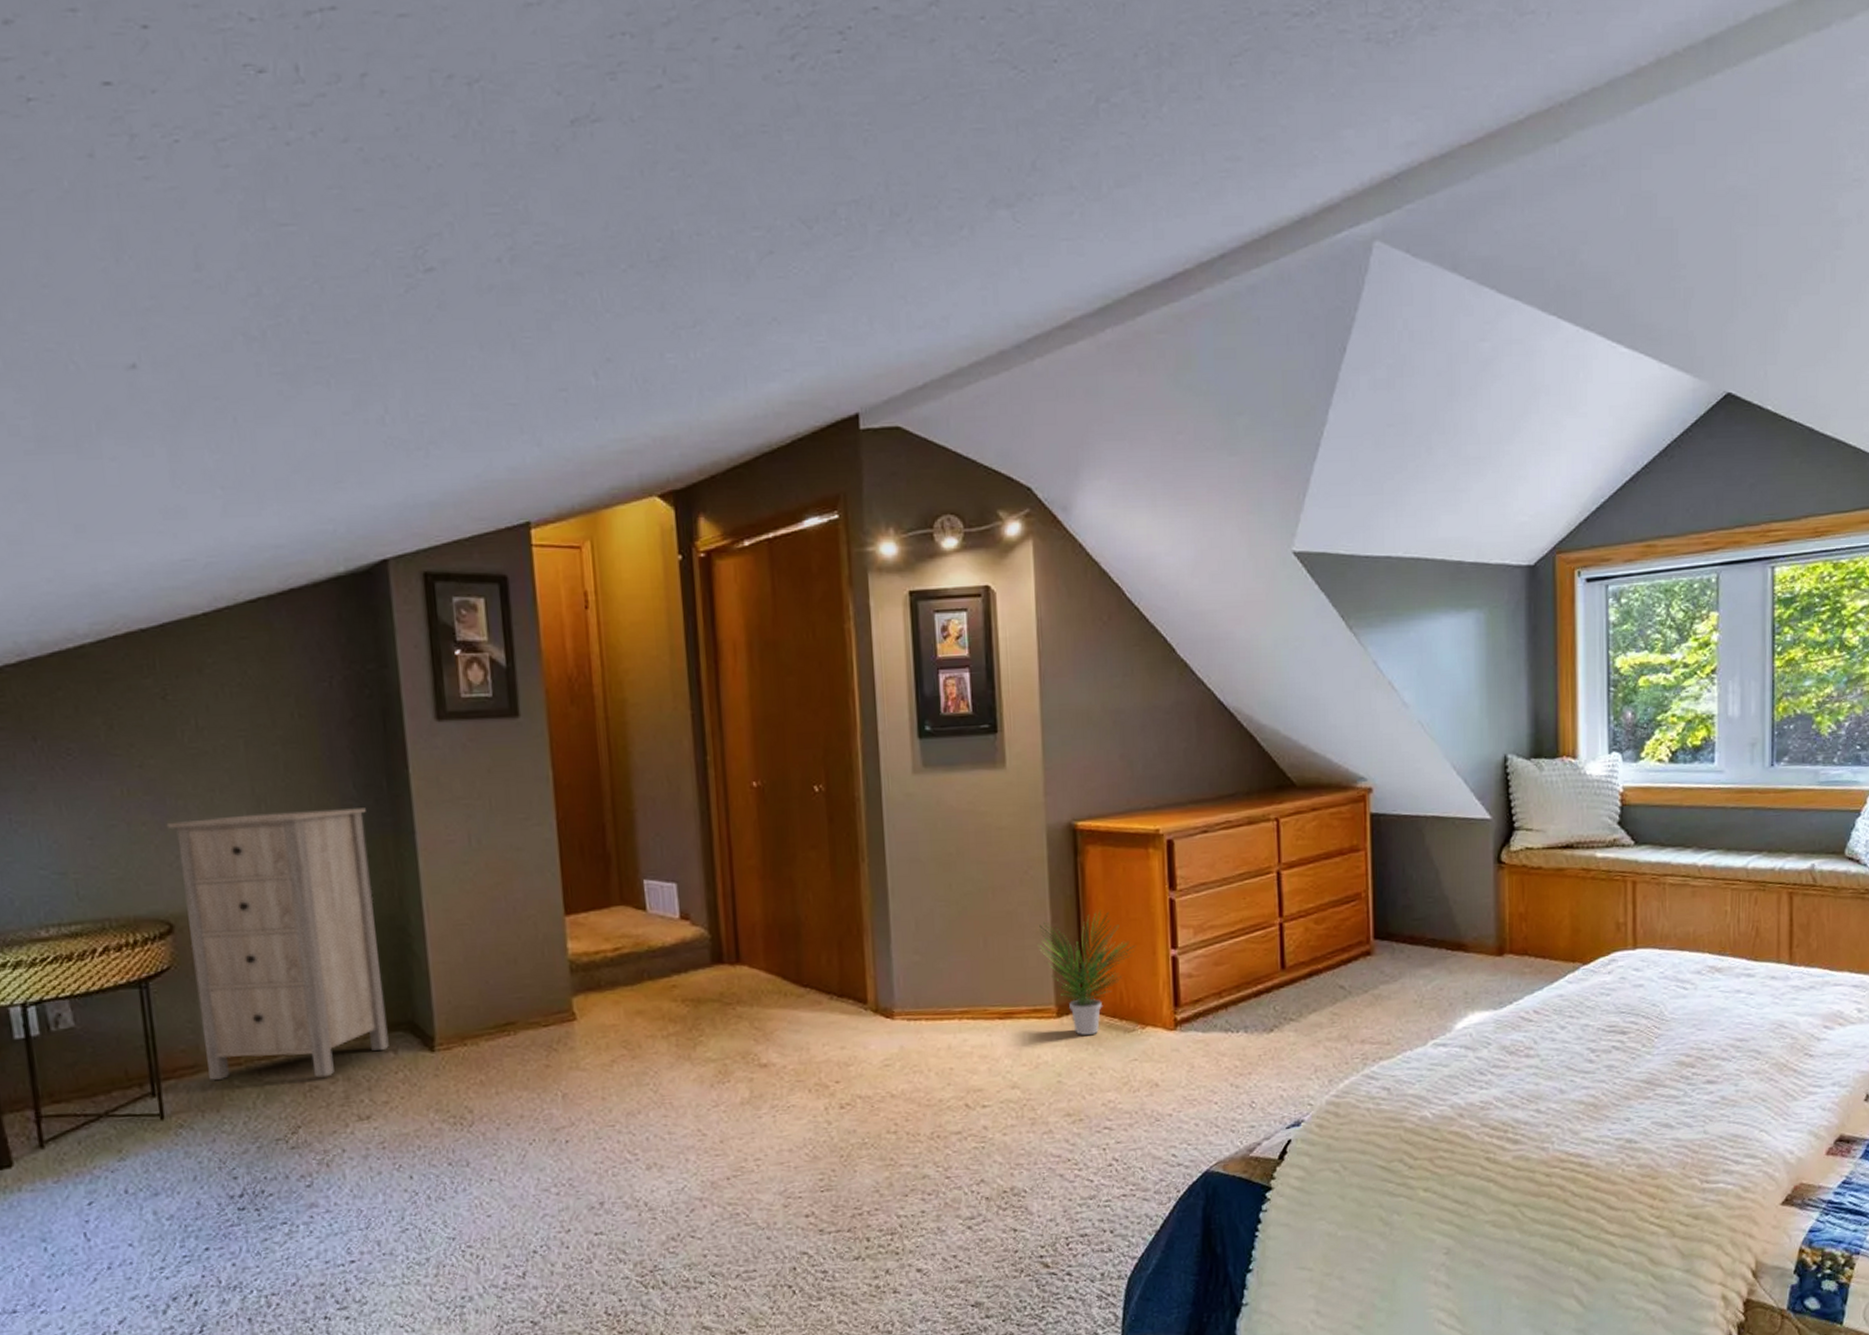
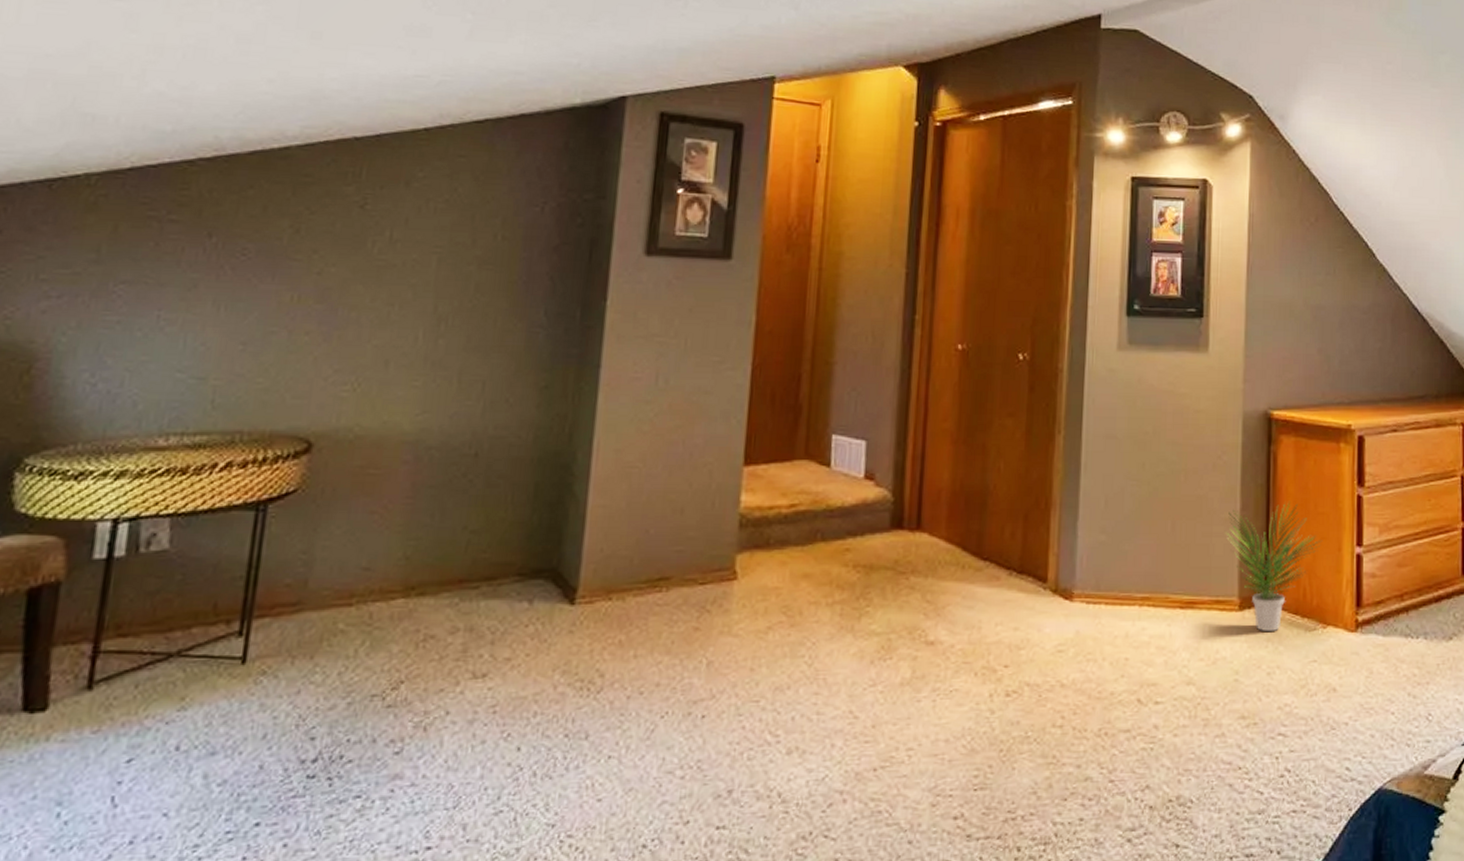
storage cabinet: present [166,808,389,1081] -> none [311,333,553,626]

